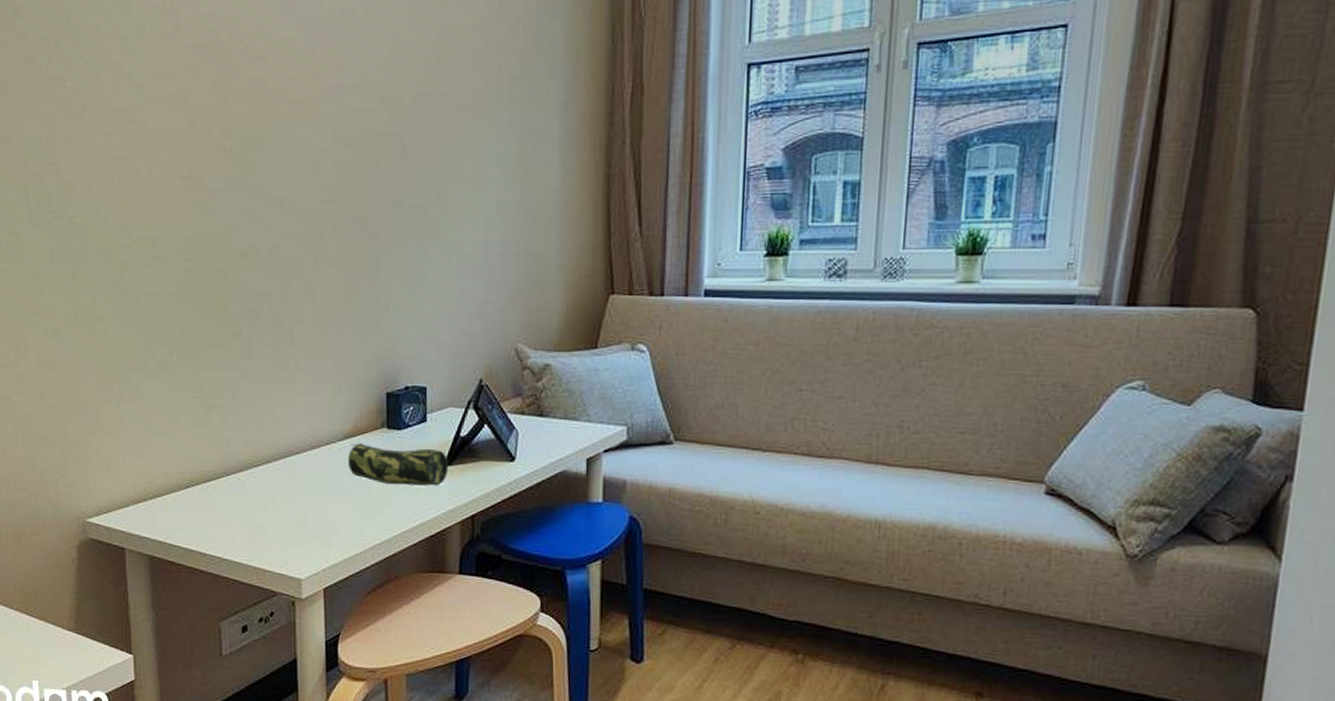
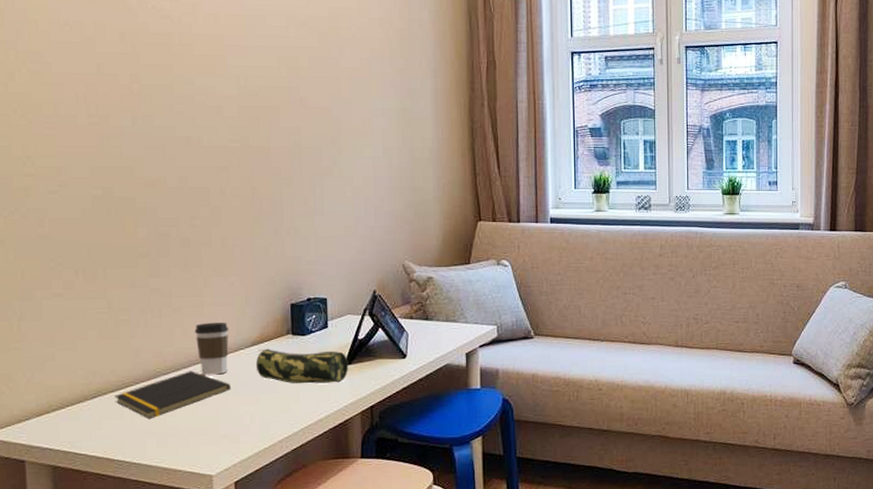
notepad: none [206,464,322,514] -> present [114,371,232,420]
coffee cup: none [285,411,321,470] -> present [194,322,229,375]

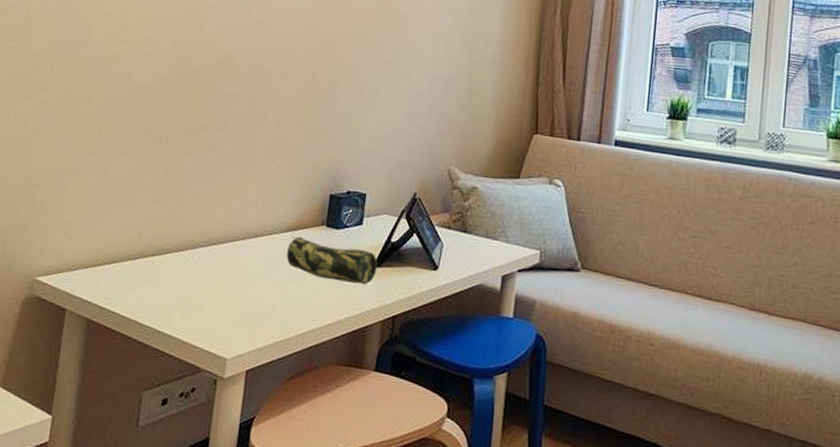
notepad: present [114,371,232,420] -> none [153,247,260,290]
coffee cup: present [194,322,229,375] -> none [235,201,268,256]

